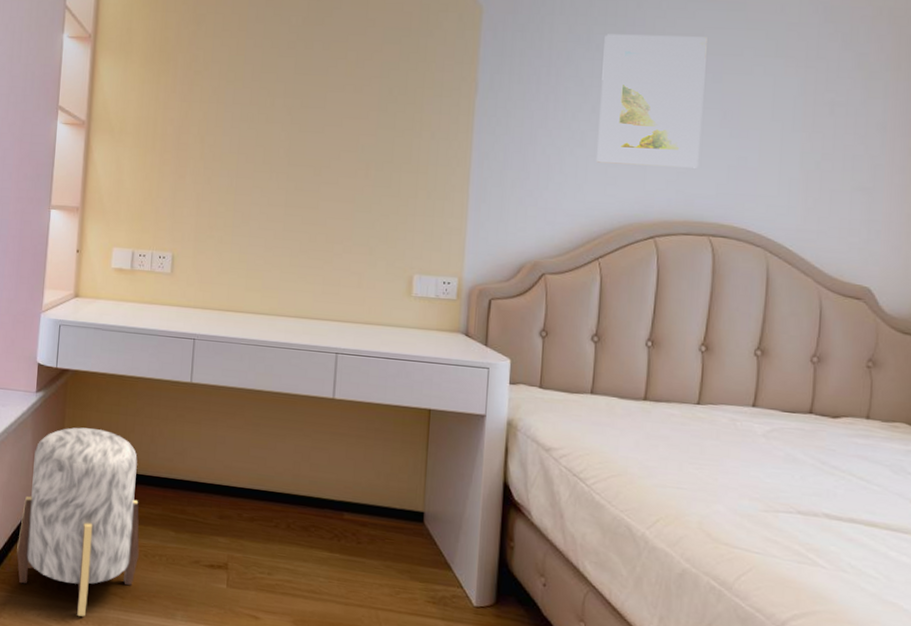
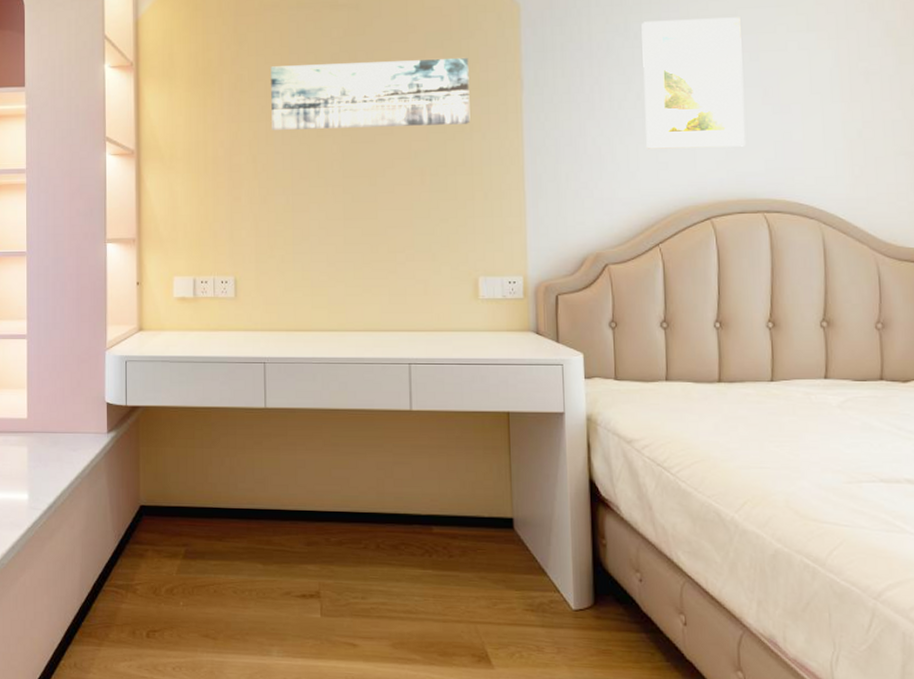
stool: present [16,427,139,617] -> none [101,465,228,663]
wall art: none [222,49,425,122] -> present [271,58,471,130]

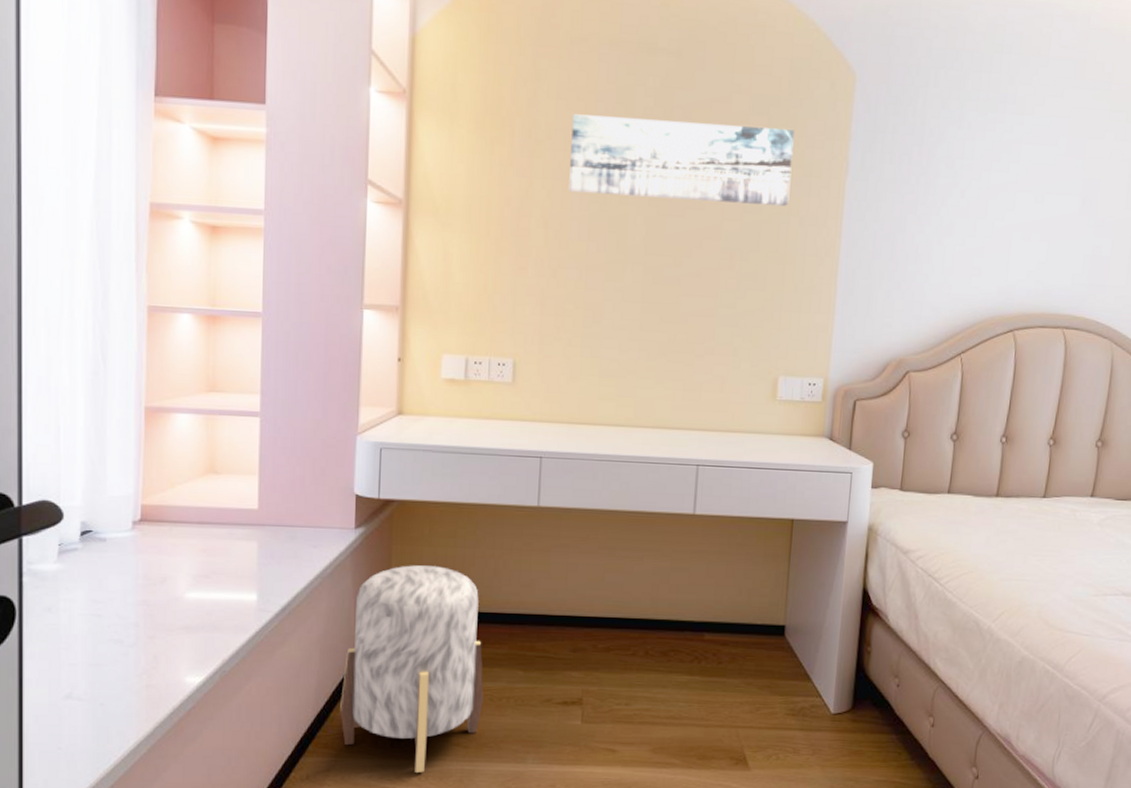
stool: none [101,465,228,663] -> present [340,565,484,773]
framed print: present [641,17,745,149] -> none [963,110,1073,258]

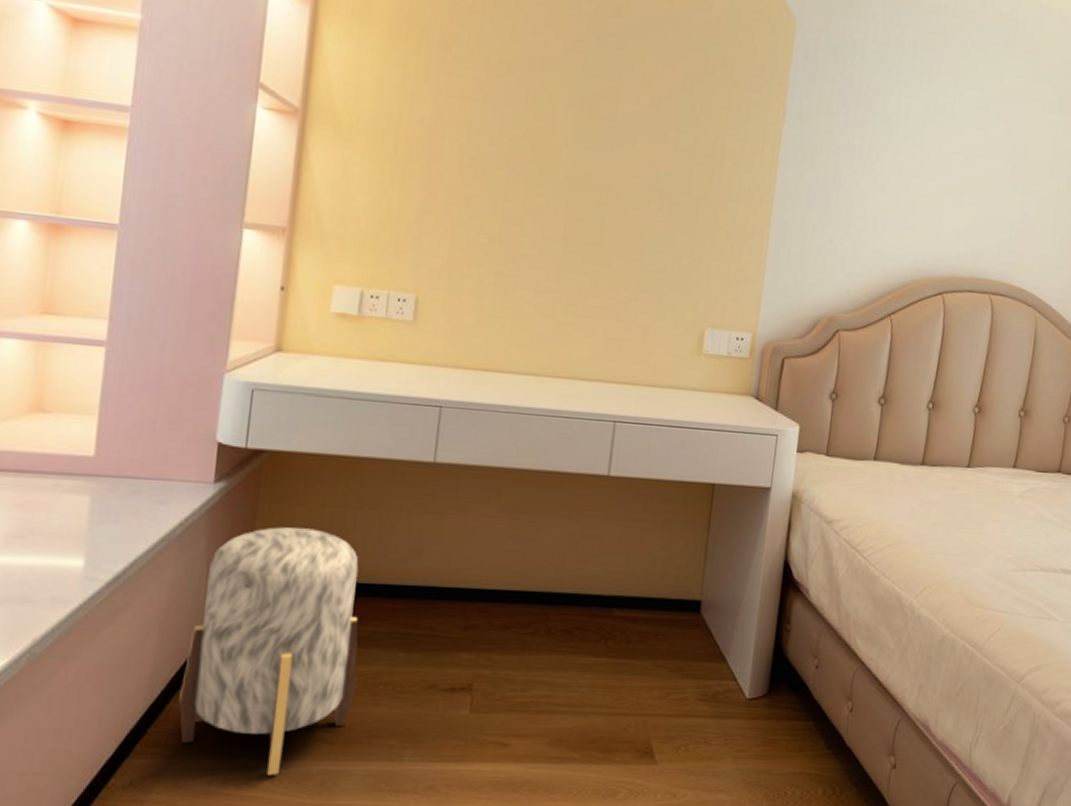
wall art: present [569,114,795,206] -> none [489,32,733,149]

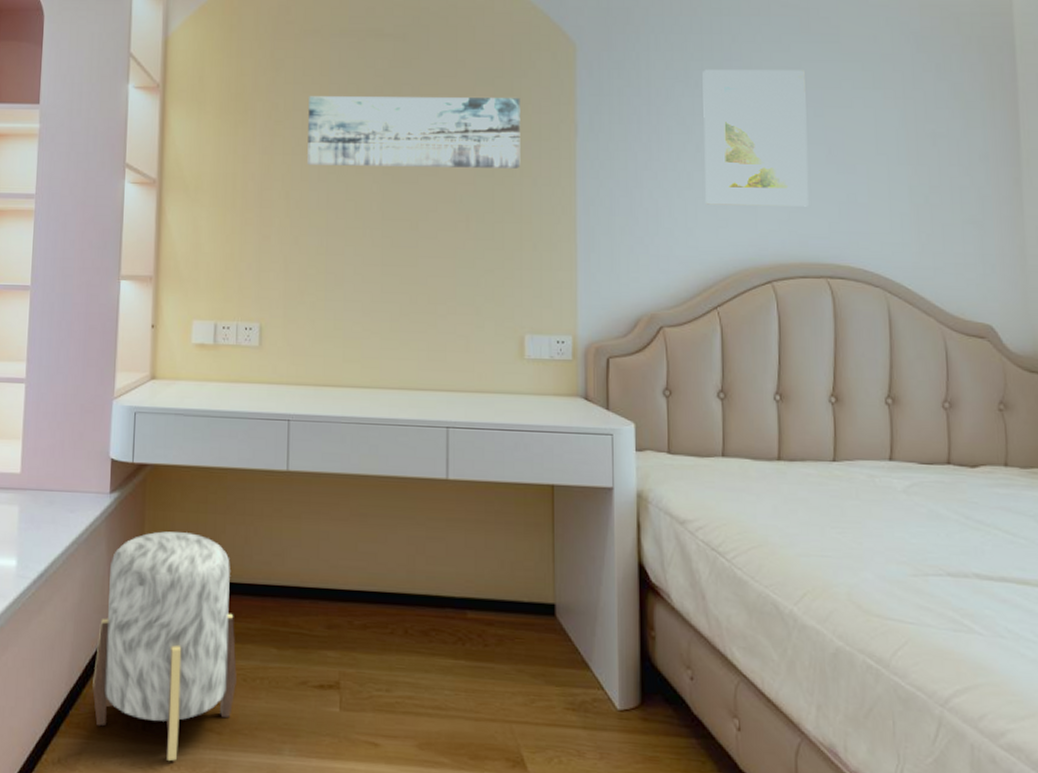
wall art: none [489,32,733,149] -> present [307,96,521,169]
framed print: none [896,69,1004,222] -> present [702,69,808,207]

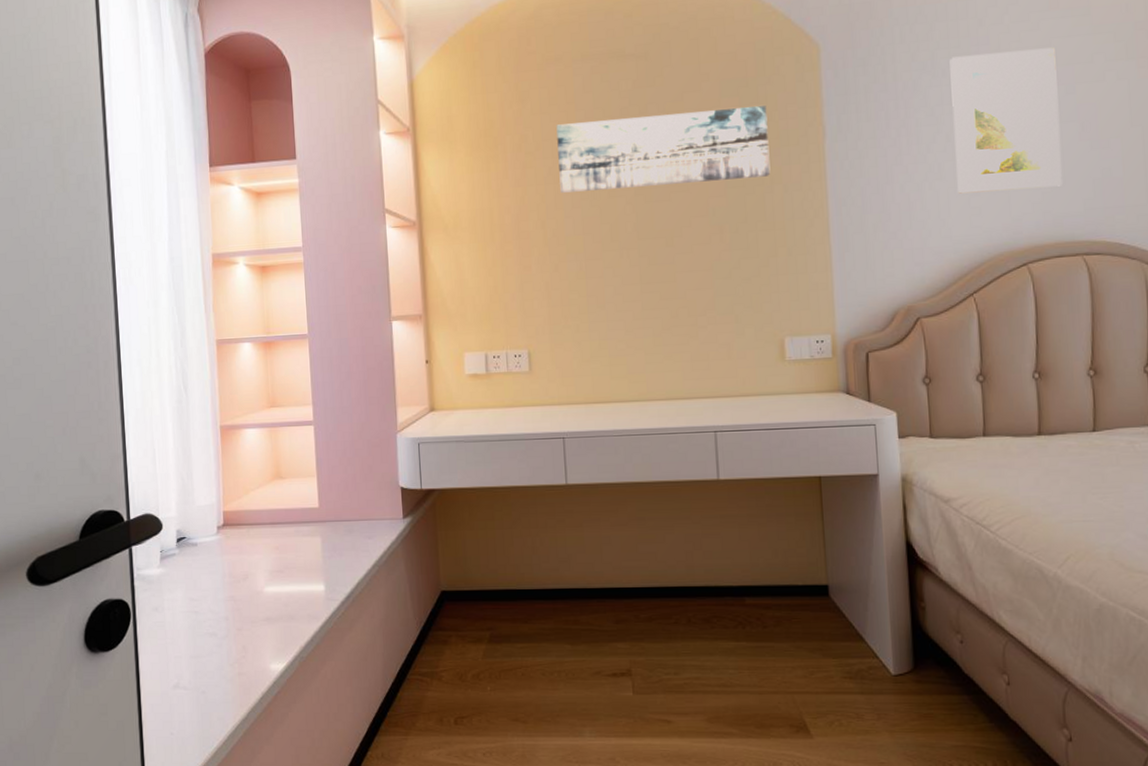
stool: present [92,531,237,761] -> none [405,548,536,749]

